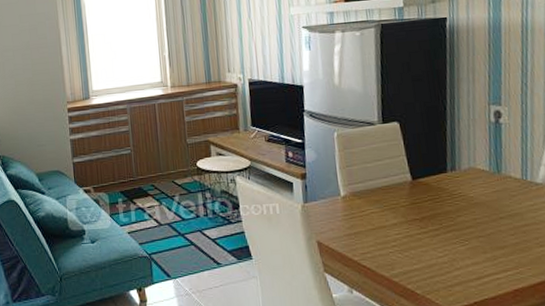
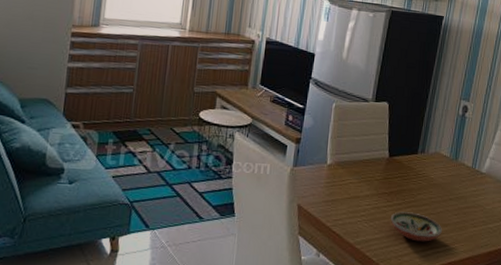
decorative bowl: none [428,237,498,269] -> present [390,211,442,242]

